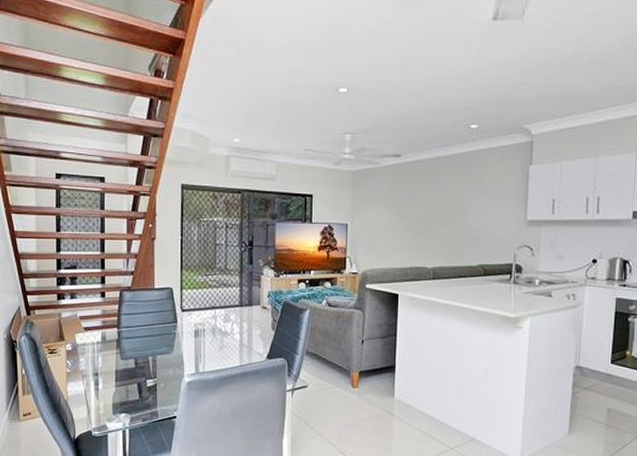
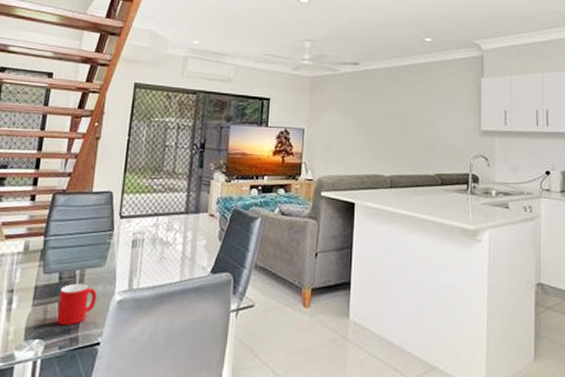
cup: none [137,368,169,403] -> present [56,283,97,326]

